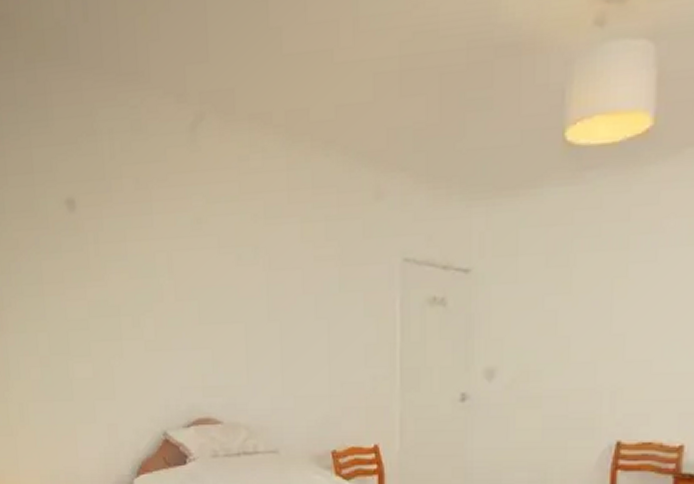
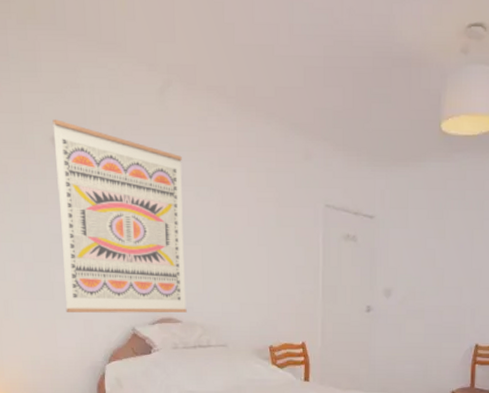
wall art: none [67,177,228,415] -> present [52,119,187,313]

